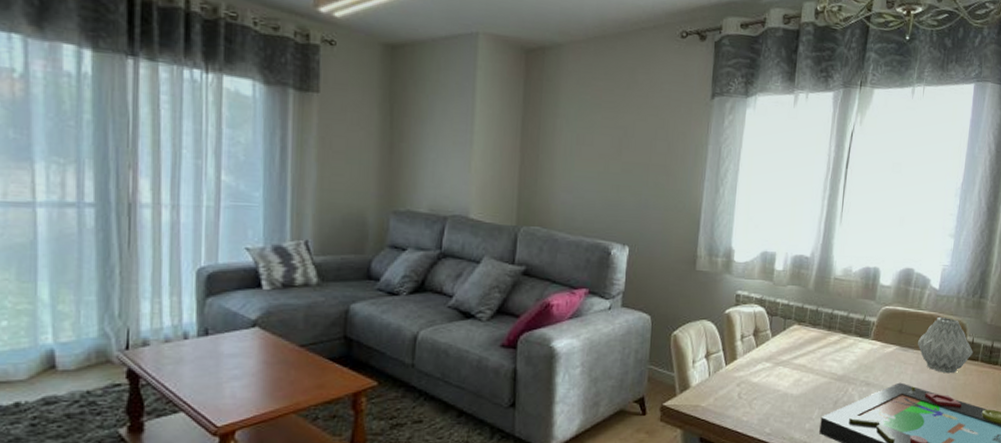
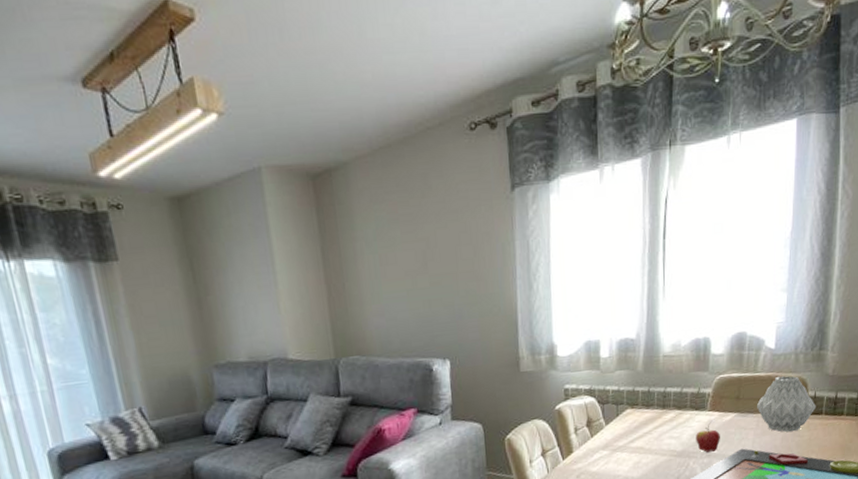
fruit: none [857,349,881,381] -> present [696,420,720,452]

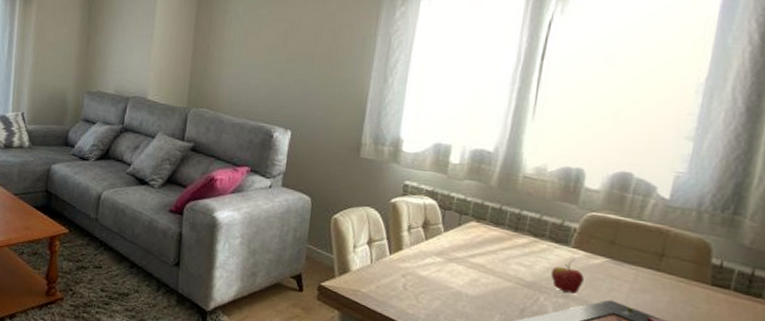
vase: present [757,376,817,432] -> none [637,232,723,300]

